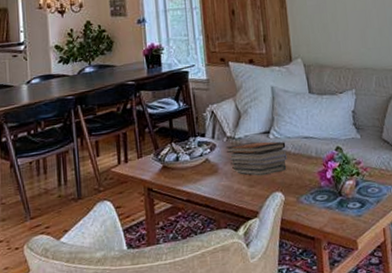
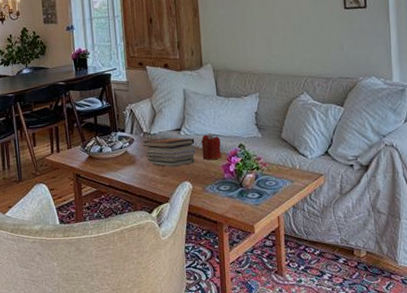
candle: none [293,135,317,166] -> present [201,133,221,160]

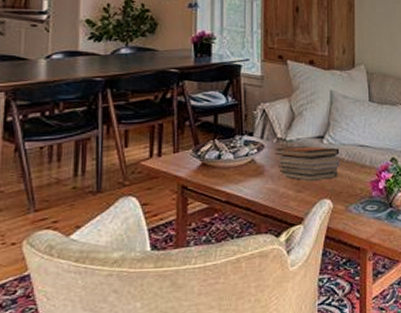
candle: present [201,133,221,160] -> none [348,143,370,174]

